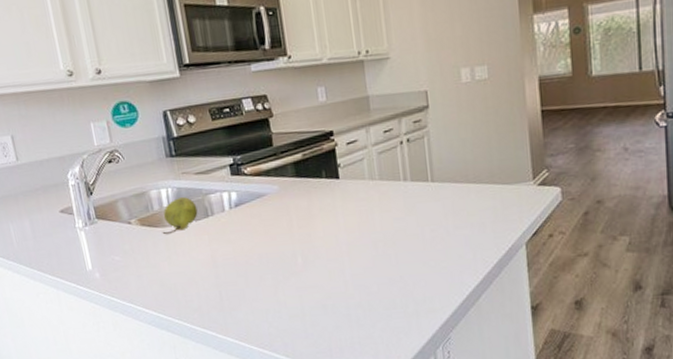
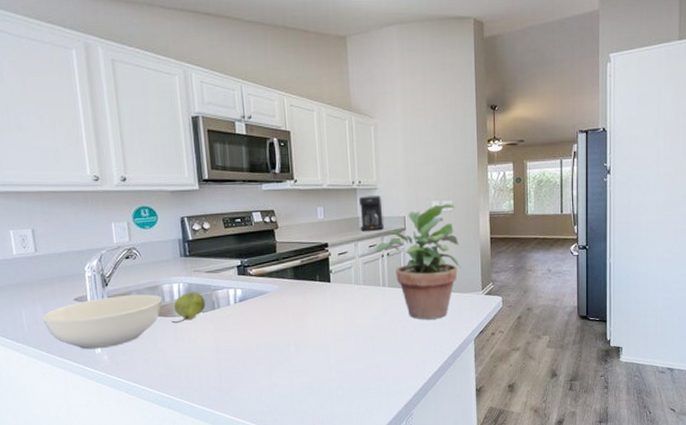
bowl: none [29,202,151,267] -> present [42,294,162,350]
coffee maker: none [368,66,401,113] -> present [359,195,384,231]
potted plant: none [389,69,504,221] -> present [373,204,461,320]

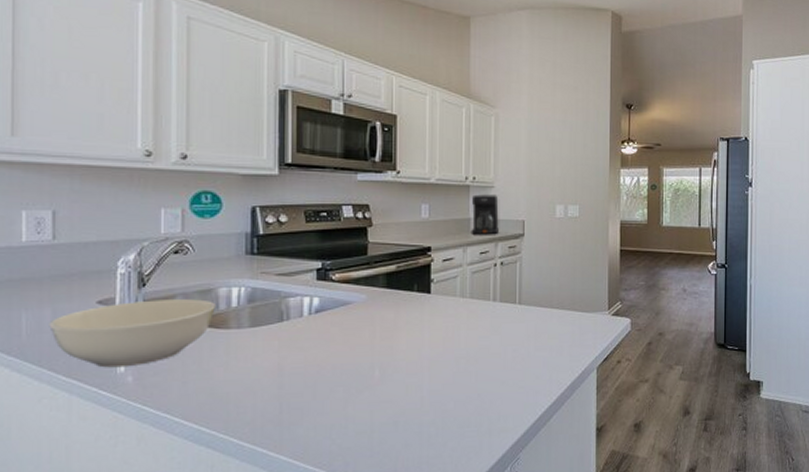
fruit: present [171,292,206,324] -> none [224,298,271,338]
potted plant: present [373,204,461,320] -> none [485,209,586,343]

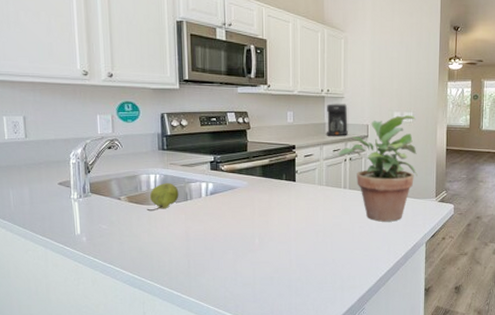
bowl: present [49,299,215,368] -> none [28,183,139,231]
fruit: none [224,298,271,338] -> present [146,183,179,212]
potted plant: none [485,209,586,343] -> present [337,115,418,222]

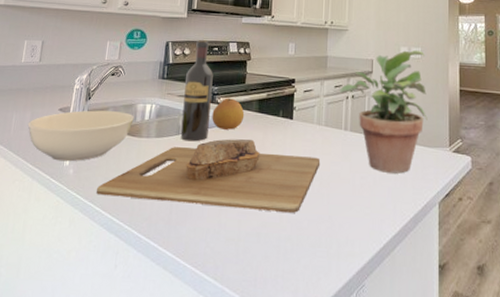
bowl: none [28,183,139,231] -> present [27,110,134,162]
cutting board: none [114,200,323,260] -> present [96,139,321,213]
fruit: present [146,183,179,212] -> none [137,114,172,145]
wine bottle: none [187,111,216,206] -> present [180,40,213,142]
fruit: none [217,165,249,194] -> present [212,98,245,130]
coffee maker: present [326,104,348,136] -> none [327,36,351,71]

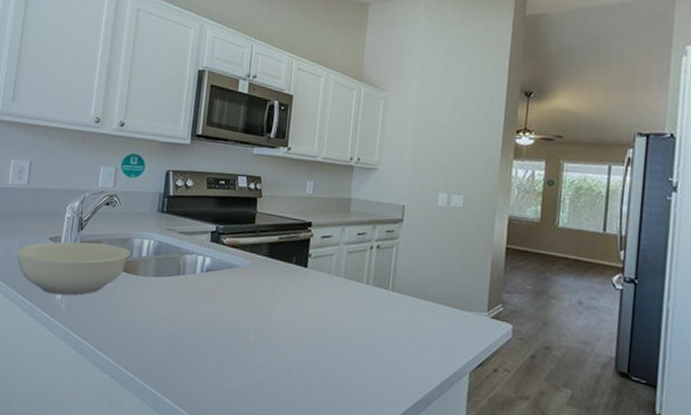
cutting board: present [96,139,321,213] -> none [90,283,337,370]
wine bottle: present [180,40,213,142] -> none [180,171,219,284]
fruit: present [212,98,245,130] -> none [216,238,253,274]
potted plant: present [339,50,428,174] -> none [362,197,467,337]

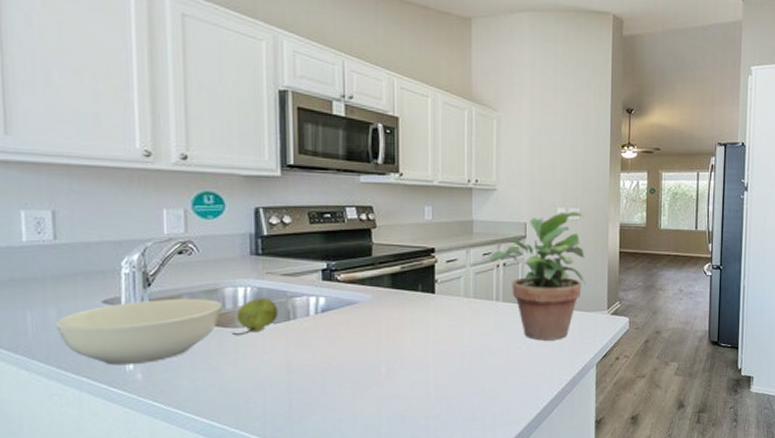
fruit: none [133,251,172,283] -> present [231,298,278,336]
potted plant: none [362,197,467,337] -> present [488,211,586,341]

